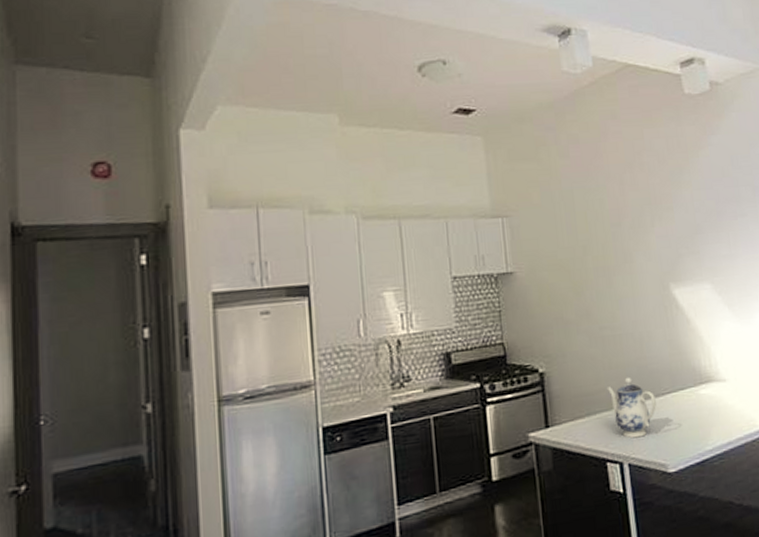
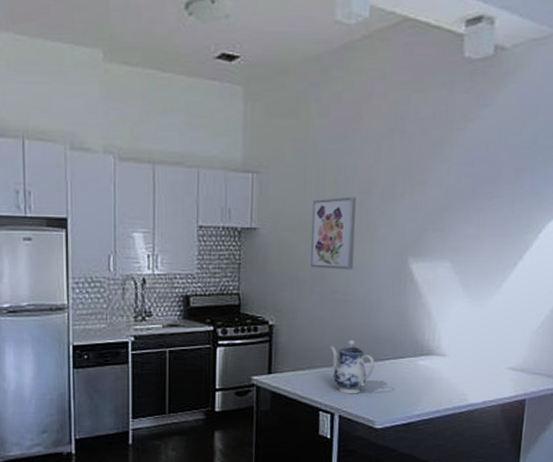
wall art: none [566,230,617,307] -> present [310,197,356,270]

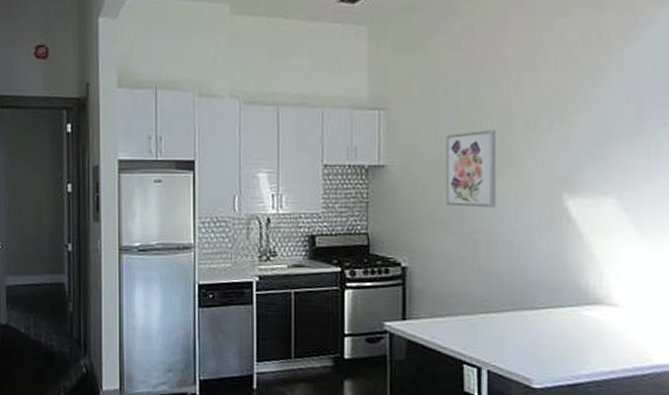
teapot: present [330,339,375,394] -> none [473,284,528,347]

